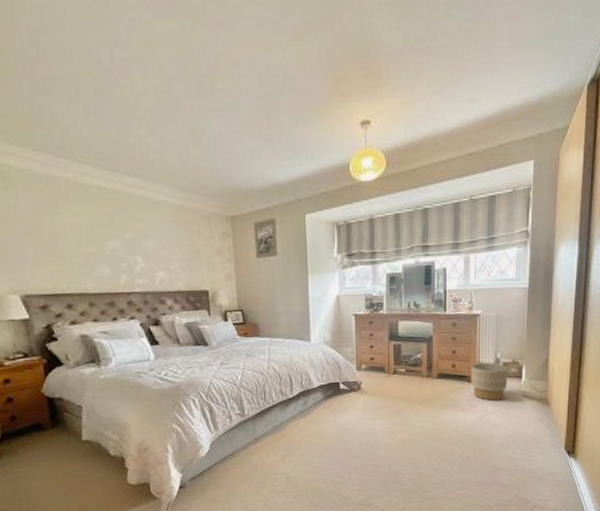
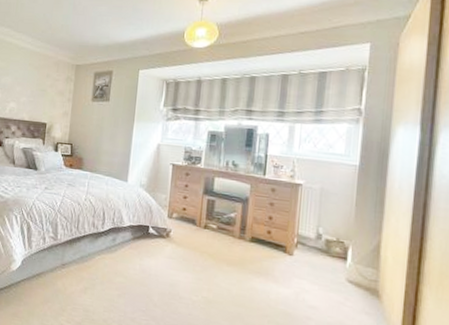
planter: present [470,362,509,401] -> none [287,234,332,279]

